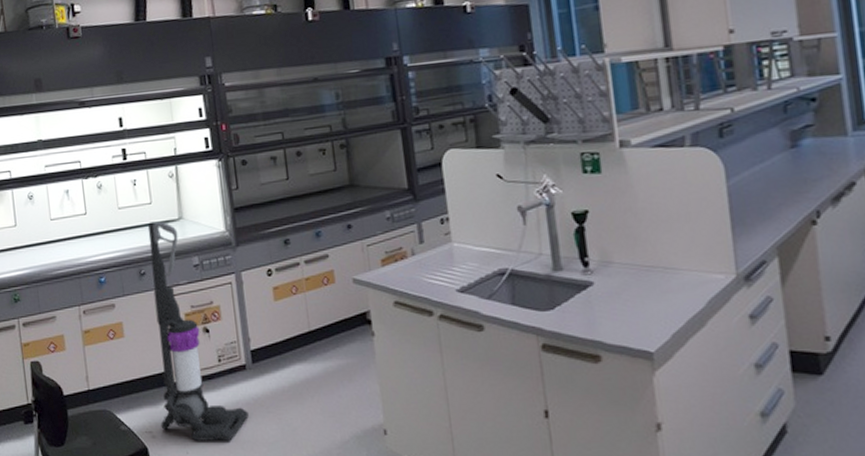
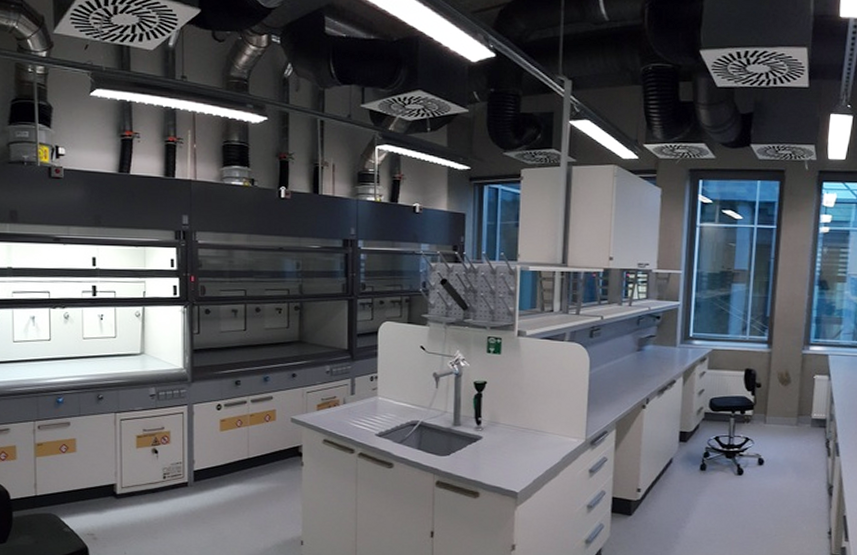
vacuum cleaner: present [147,221,250,442] -> none [103,353,186,546]

